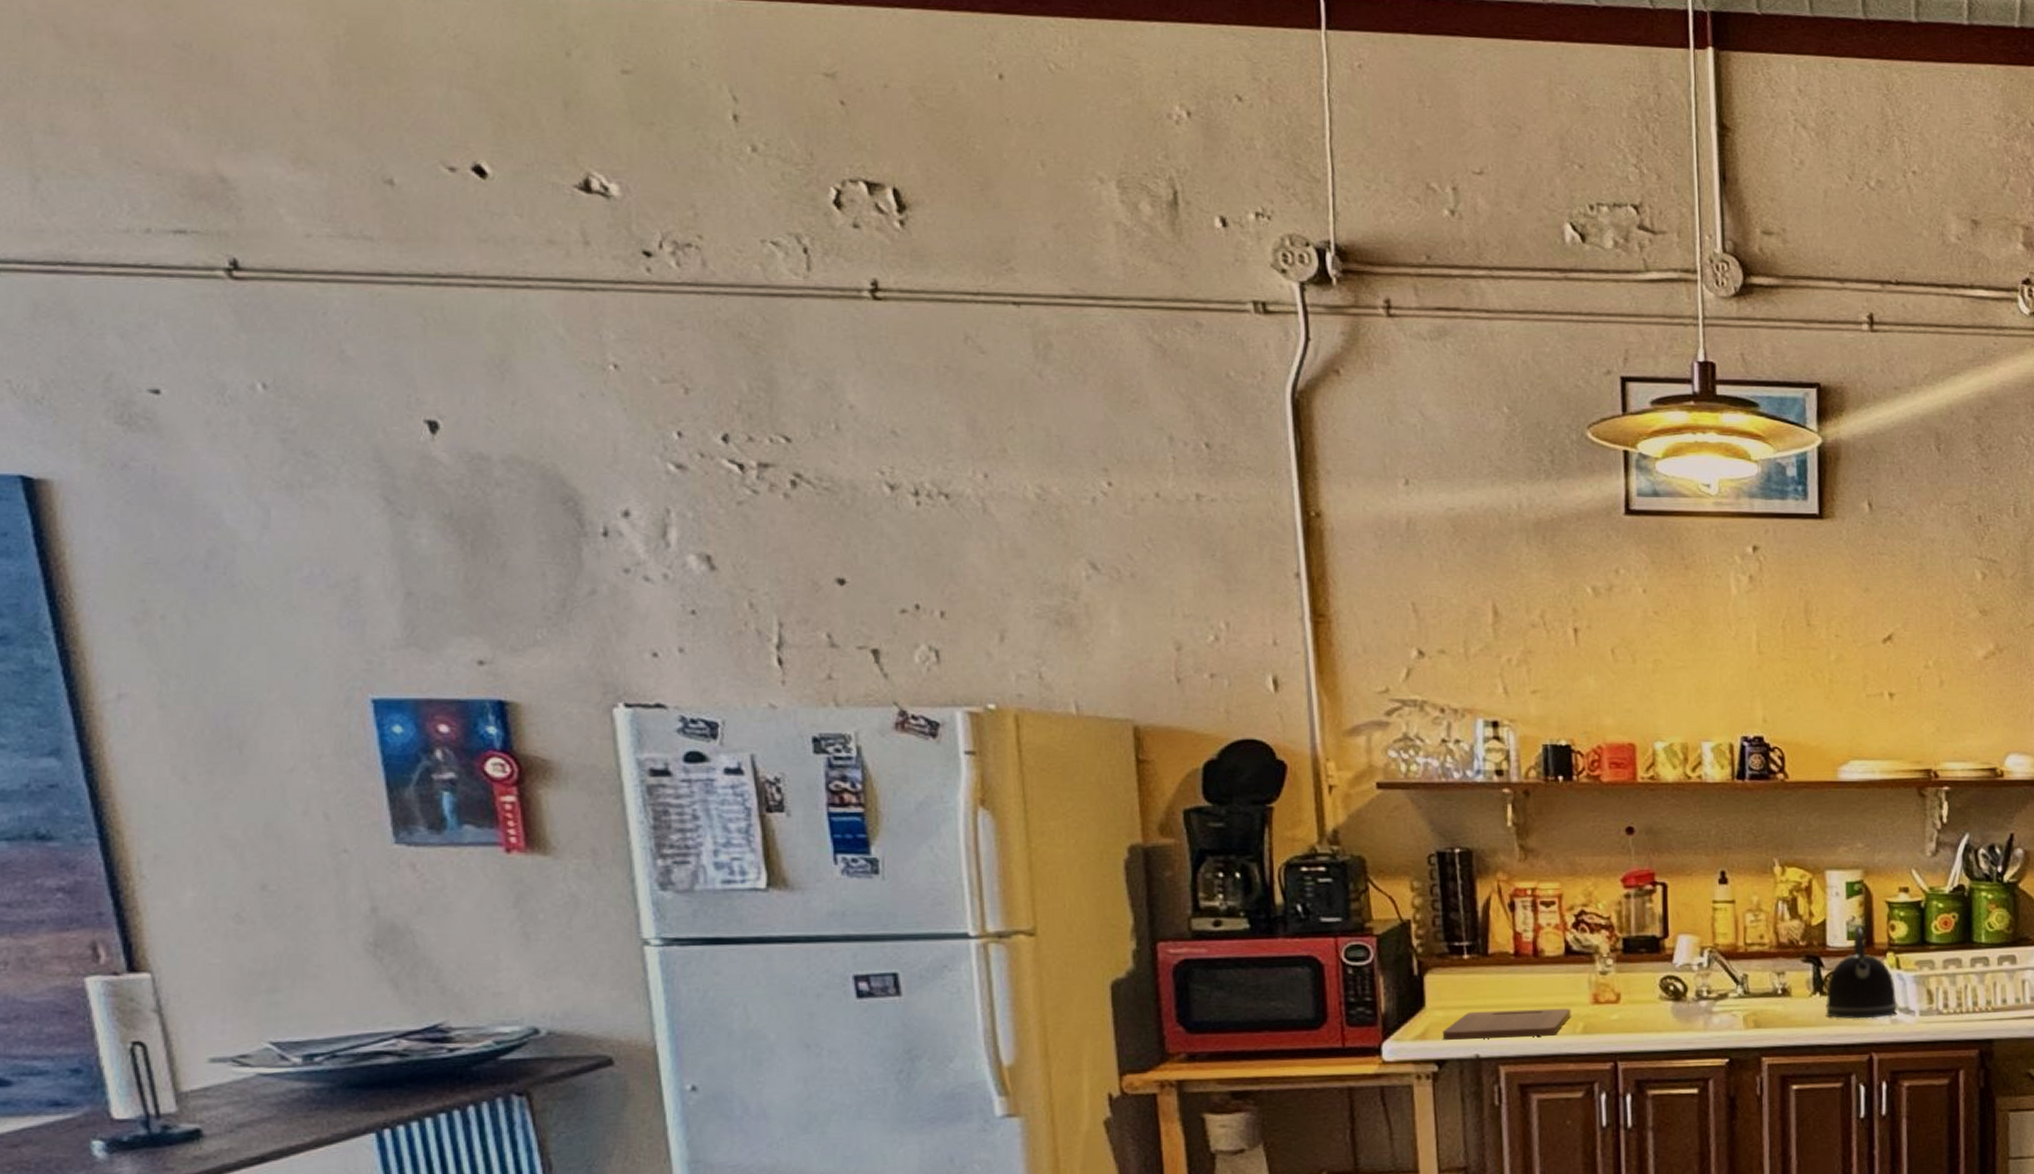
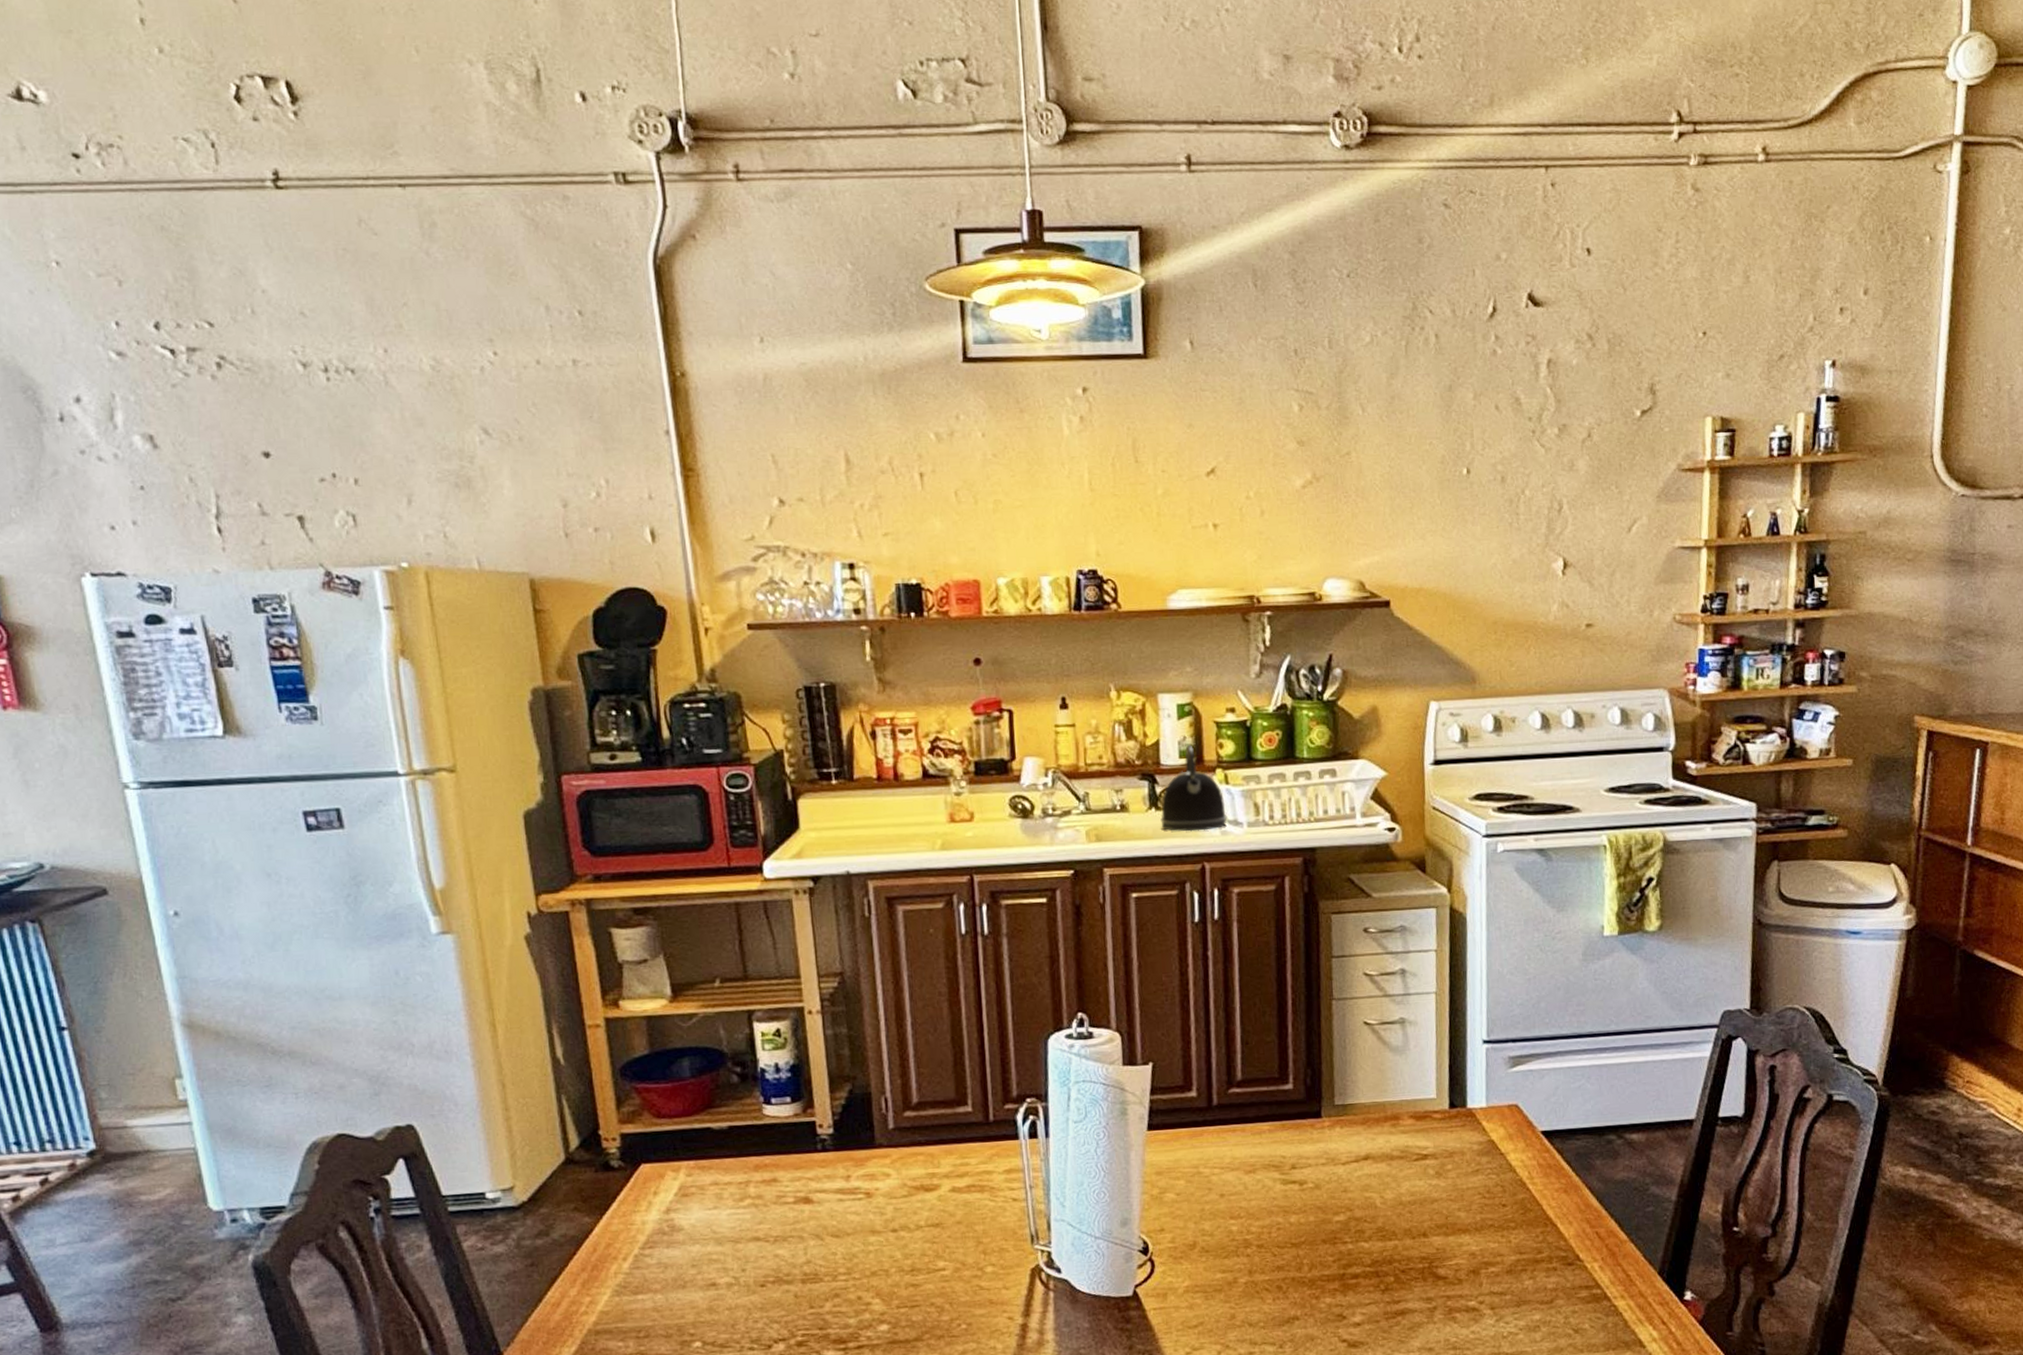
cutting board: present [1442,1008,1571,1040] -> none [815,827,930,858]

